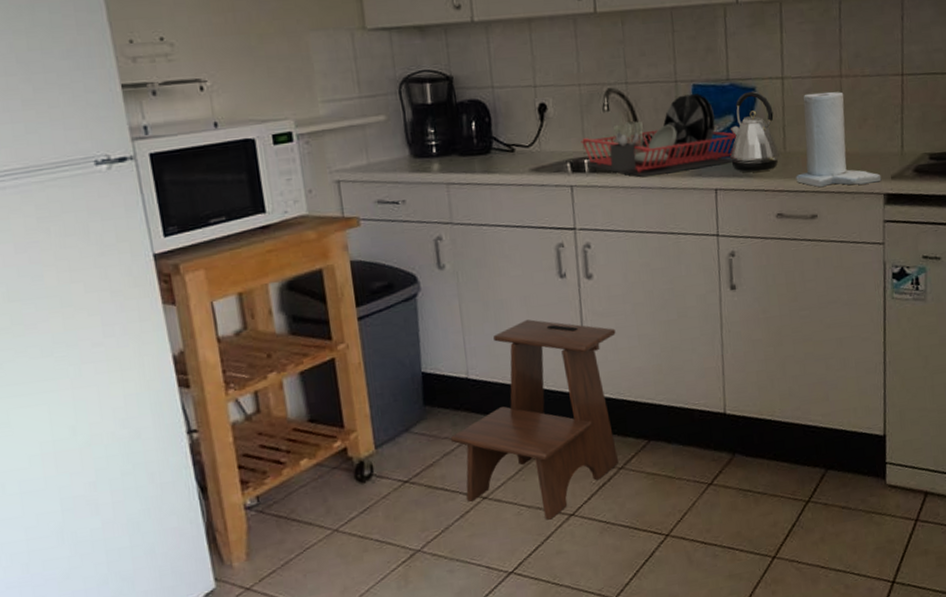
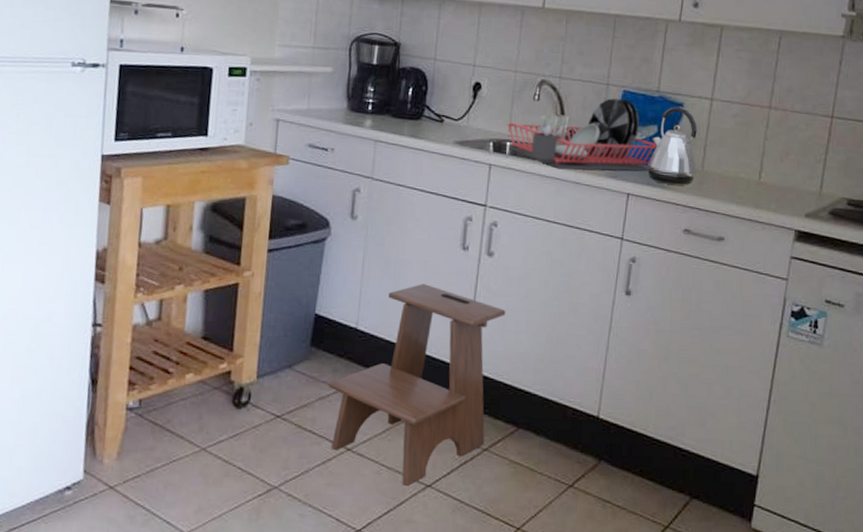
paper towel: present [796,91,882,188] -> none [709,118,795,218]

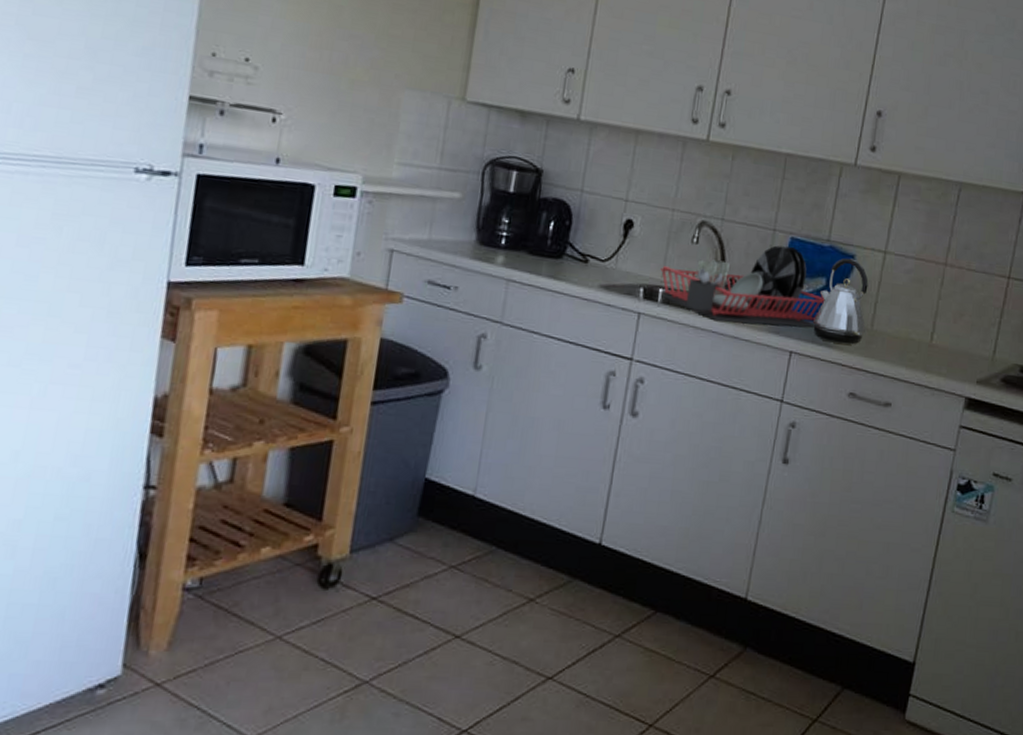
step stool: present [329,284,506,486] -> none [437,446,649,678]

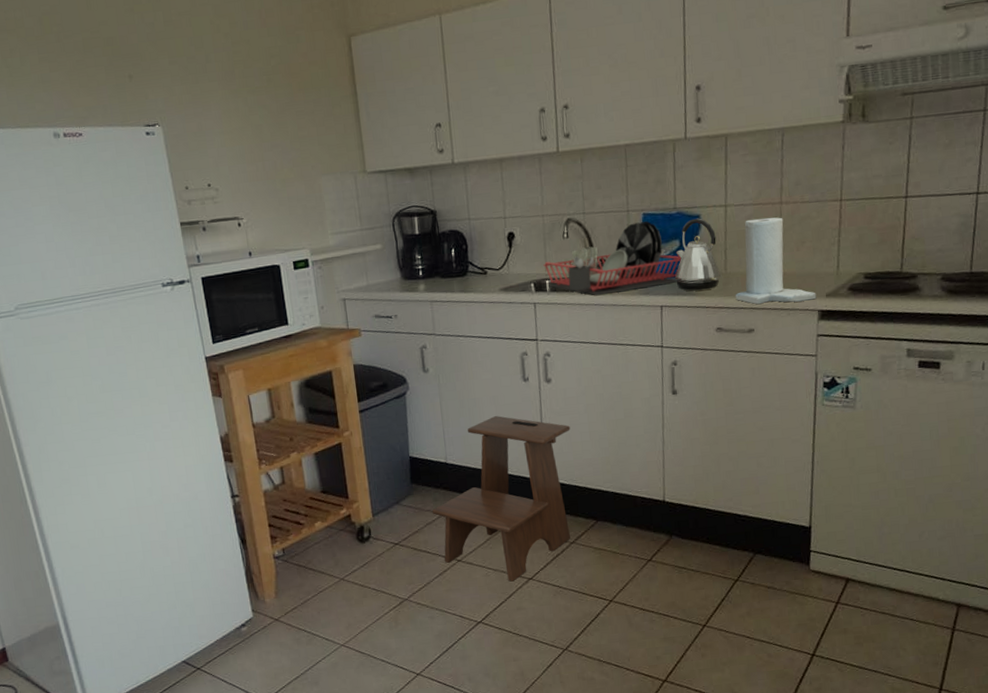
step stool: none [437,446,649,678] -> present [432,416,571,582]
paper towel: none [877,274,967,384] -> present [735,217,817,305]

